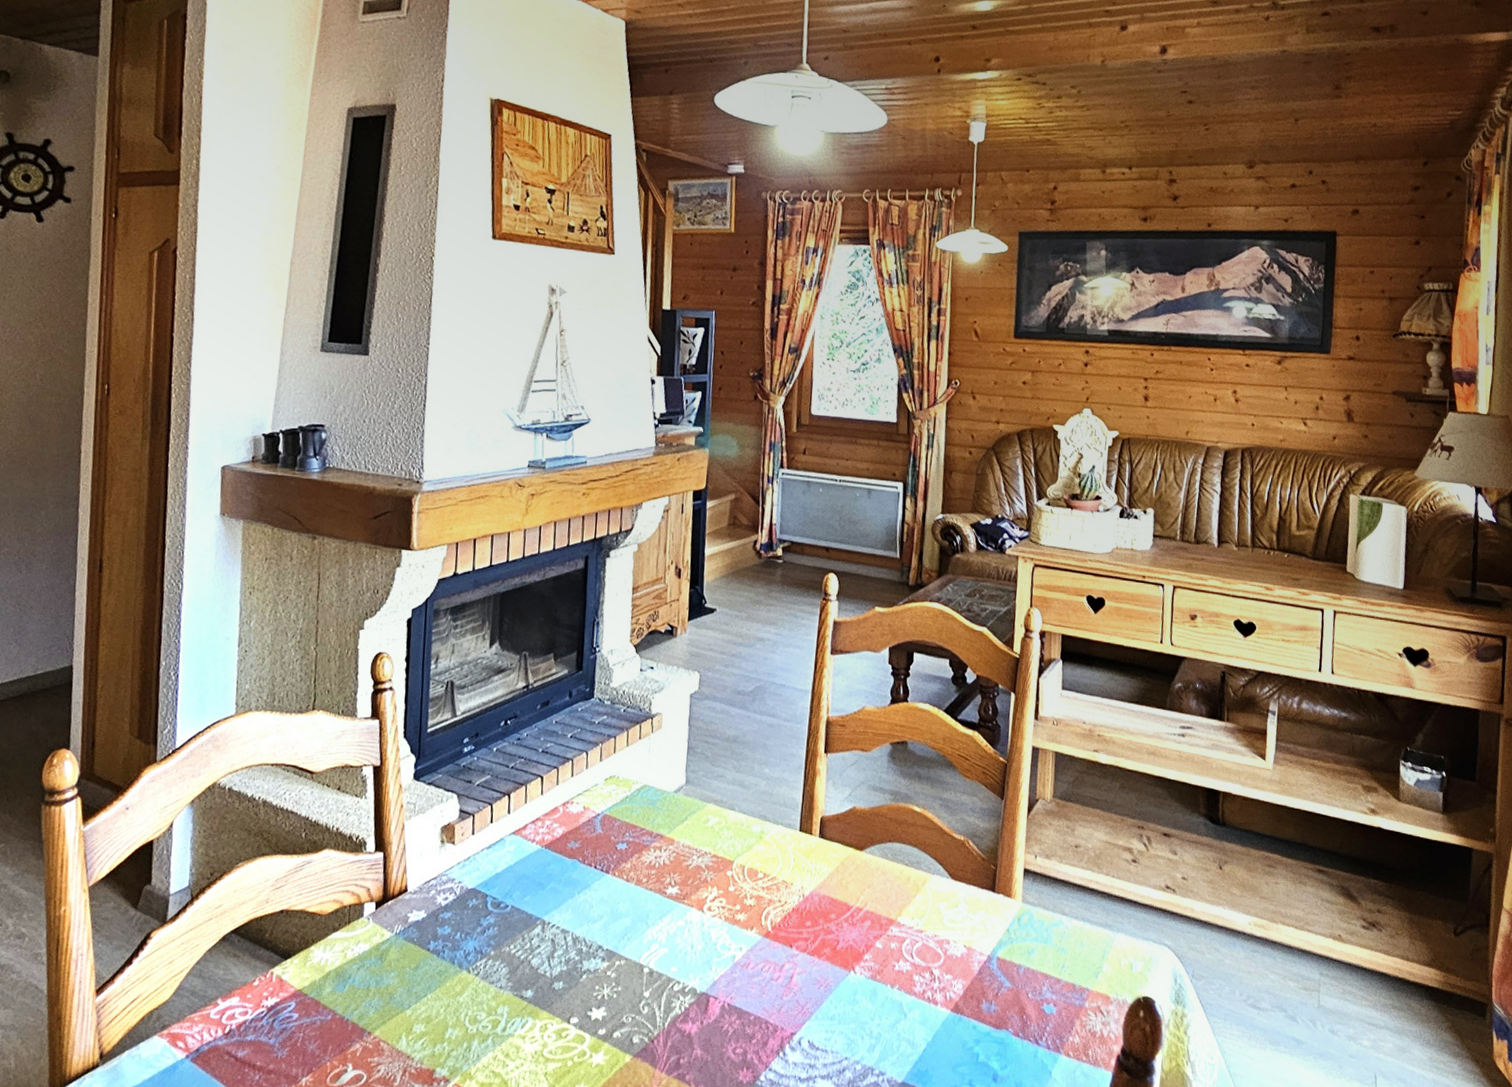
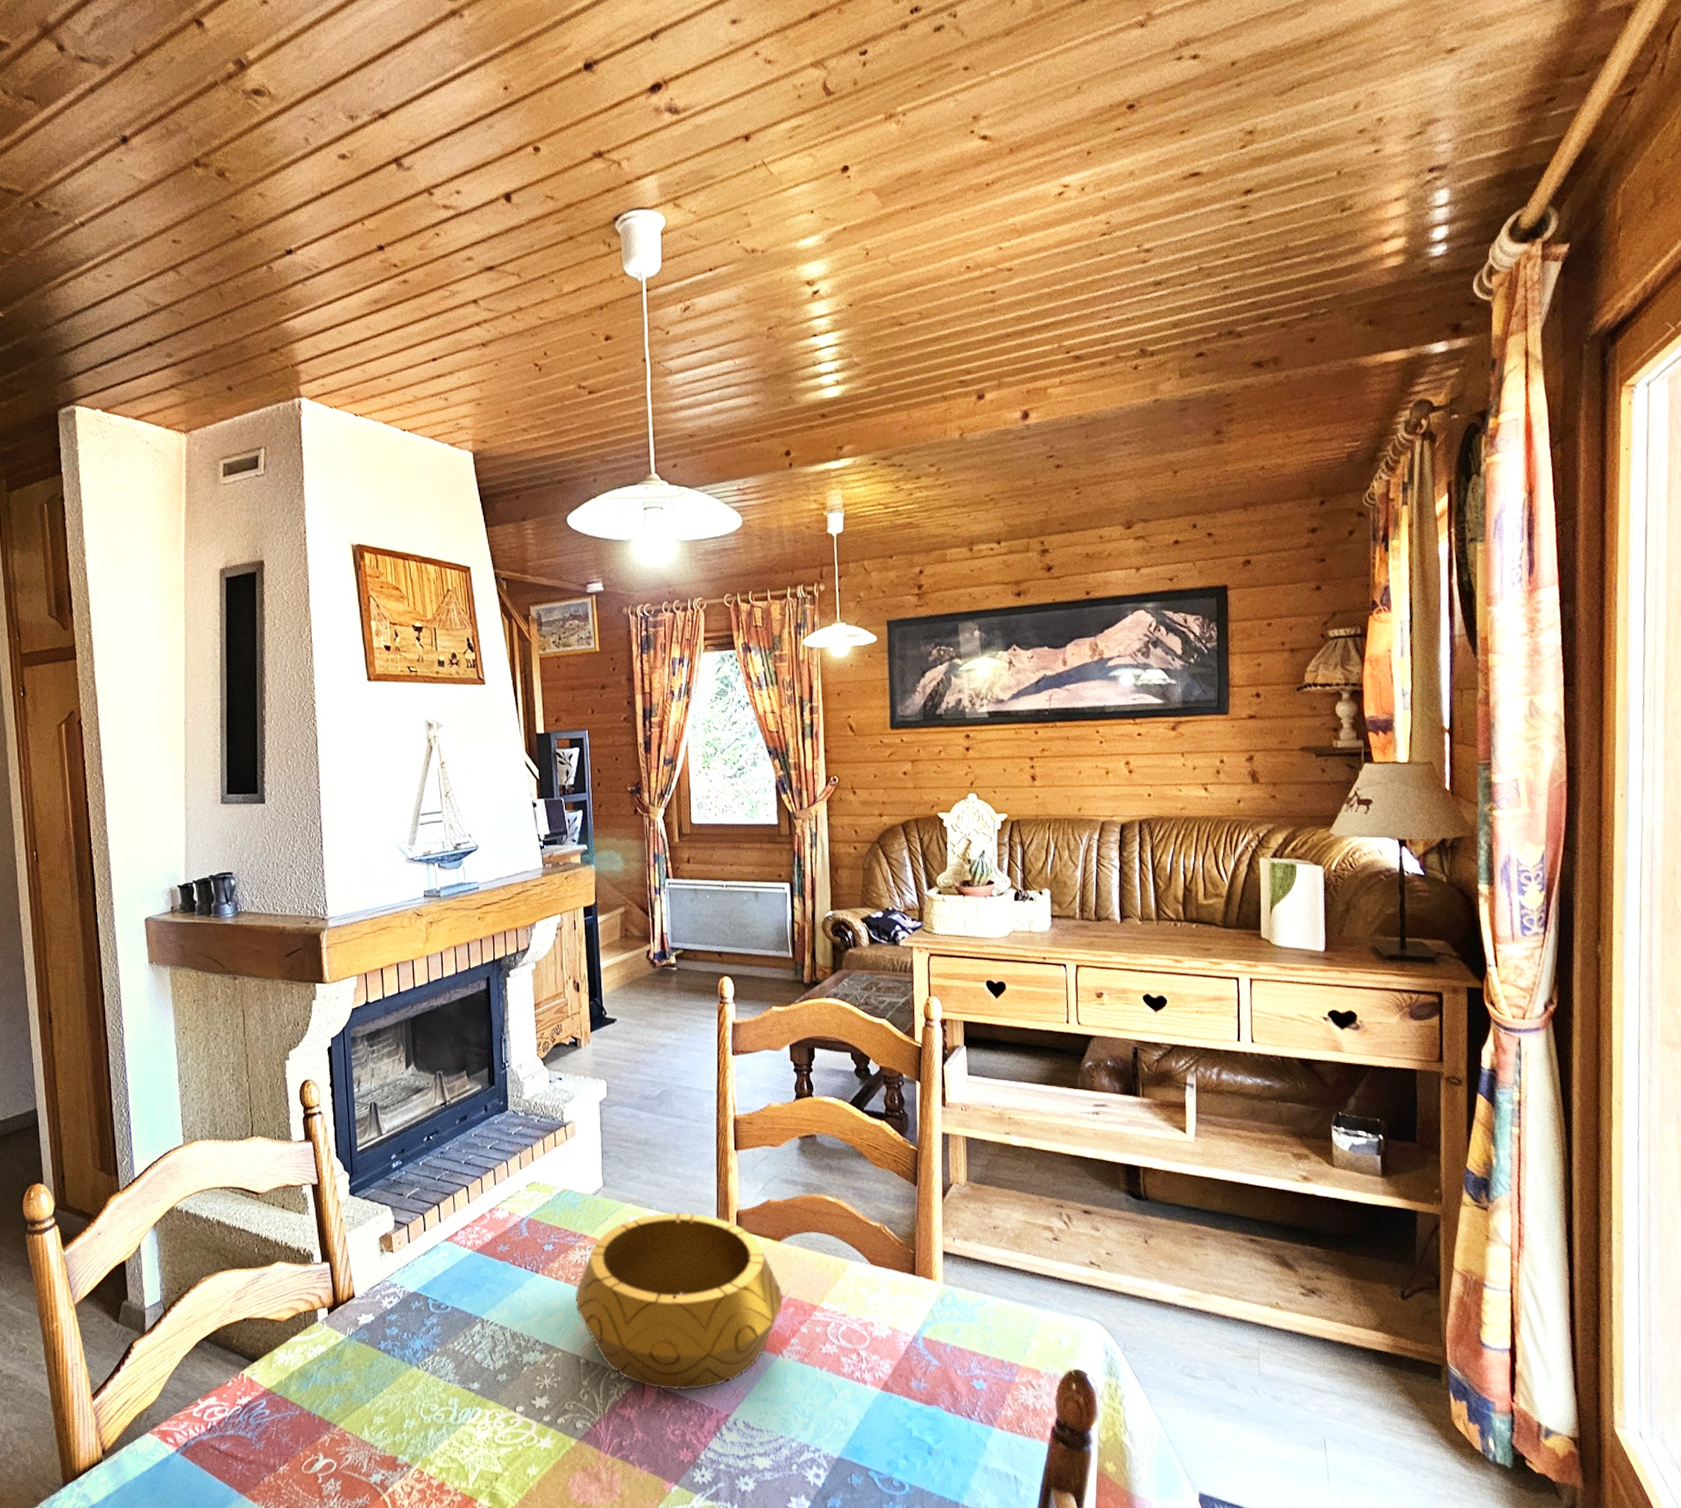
decorative bowl: none [644,815,860,1006] -> present [575,1212,783,1391]

